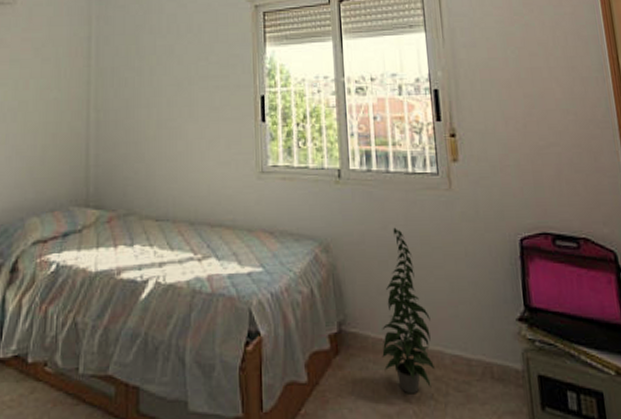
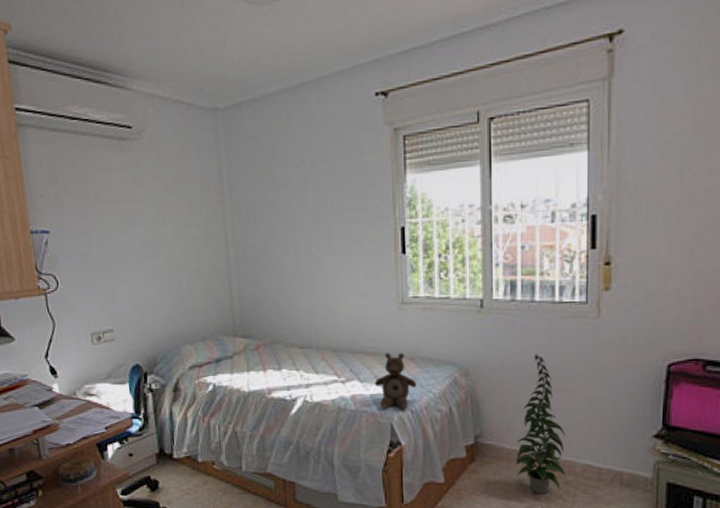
stuffed bear: none [232,225,277,292] -> present [374,352,417,410]

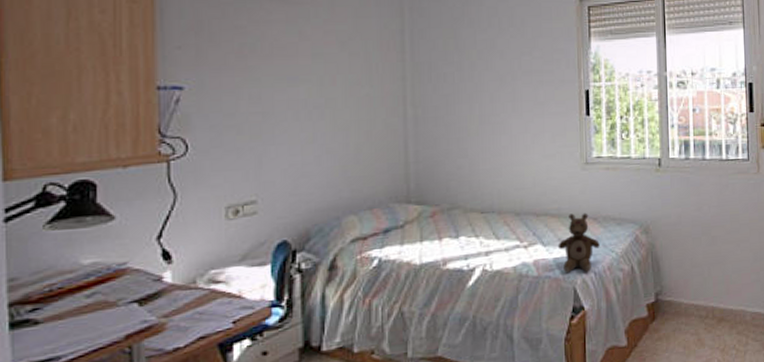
plant: present [514,354,566,494] -> none [692,208,738,347]

